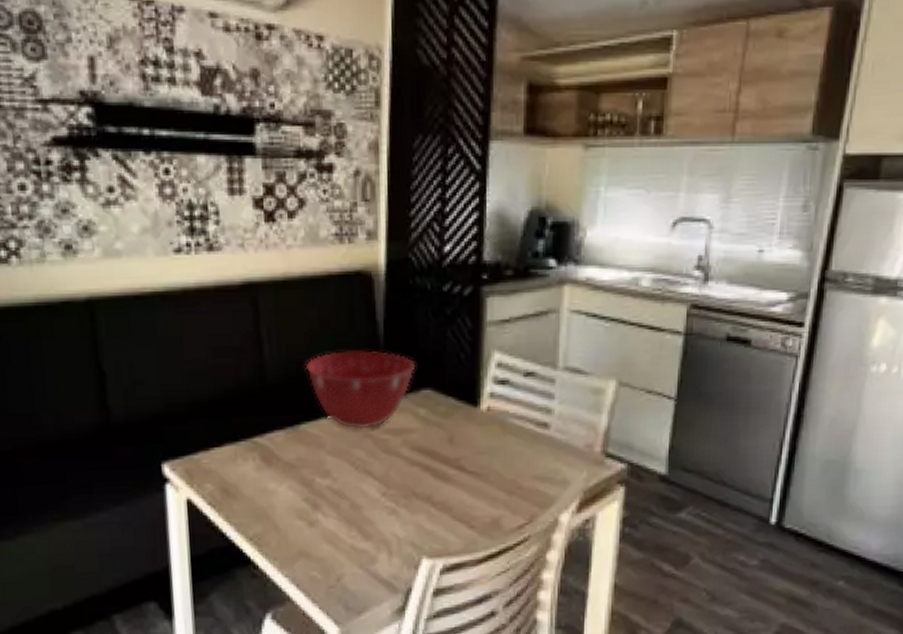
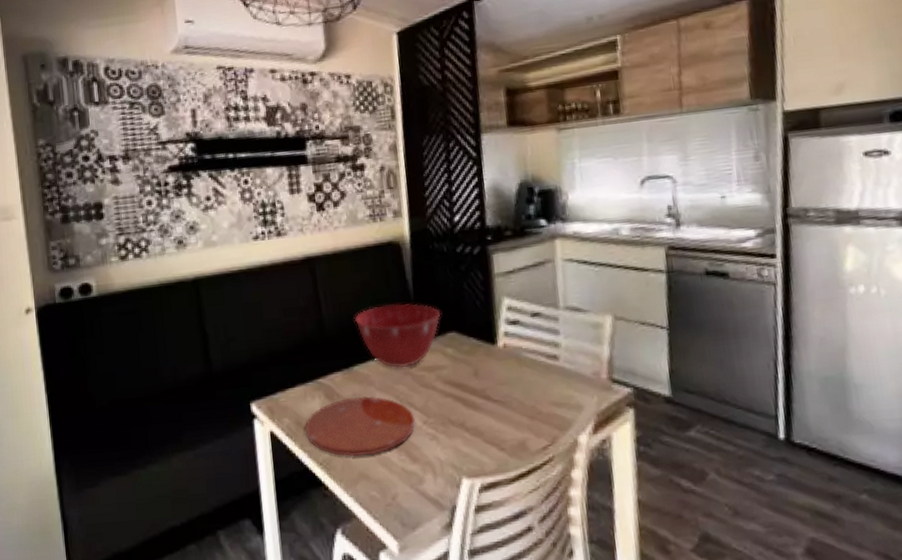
plate: none [232,461,372,532] -> present [304,396,416,457]

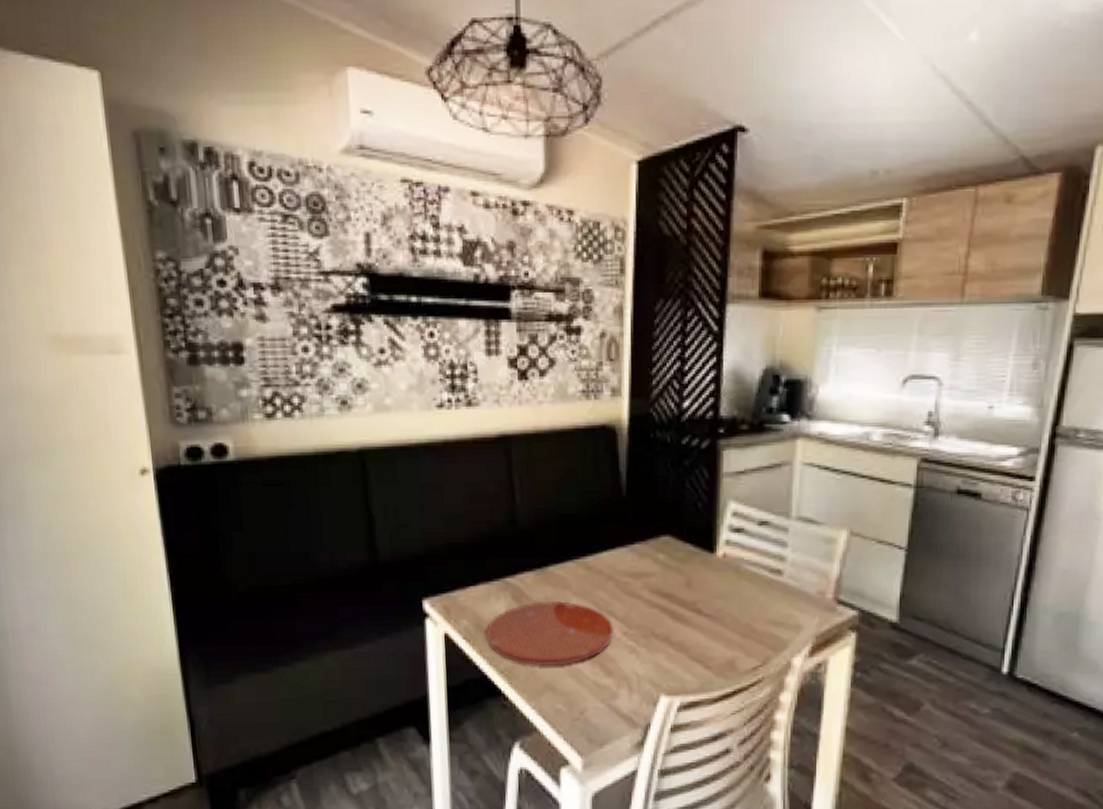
mixing bowl: present [354,303,441,369] -> none [553,499,656,572]

